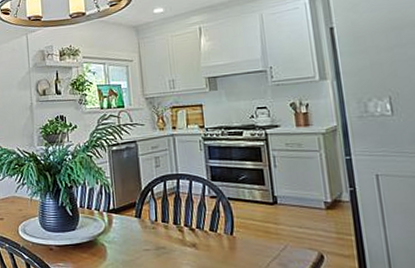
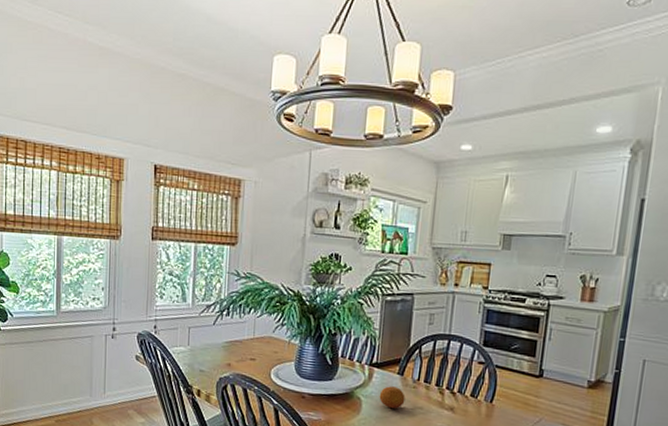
fruit: none [121,230,147,252] -> present [379,386,405,409]

